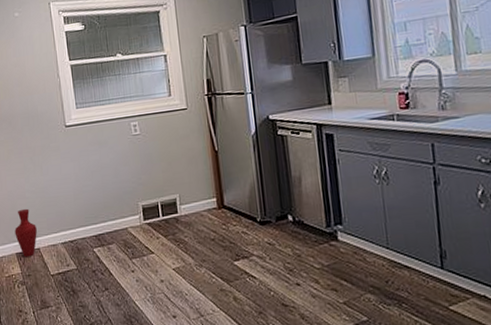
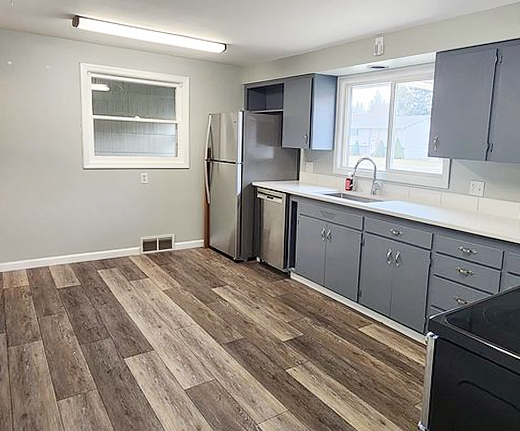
vase: present [14,208,37,257] -> none [26,233,48,273]

